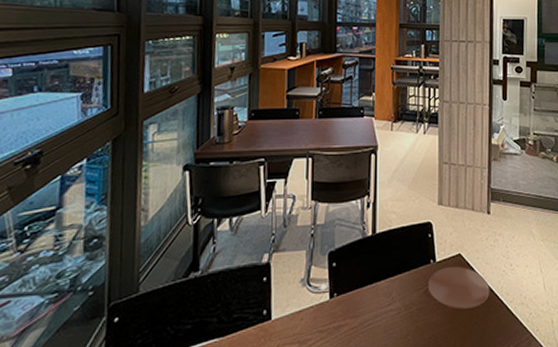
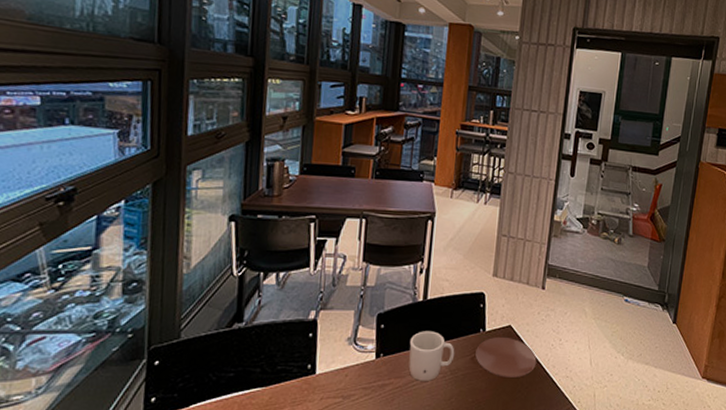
mug: none [362,266,408,319] -> present [408,331,455,381]

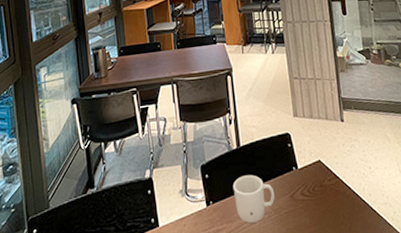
plate: present [475,336,537,379] -> none [293,171,353,212]

